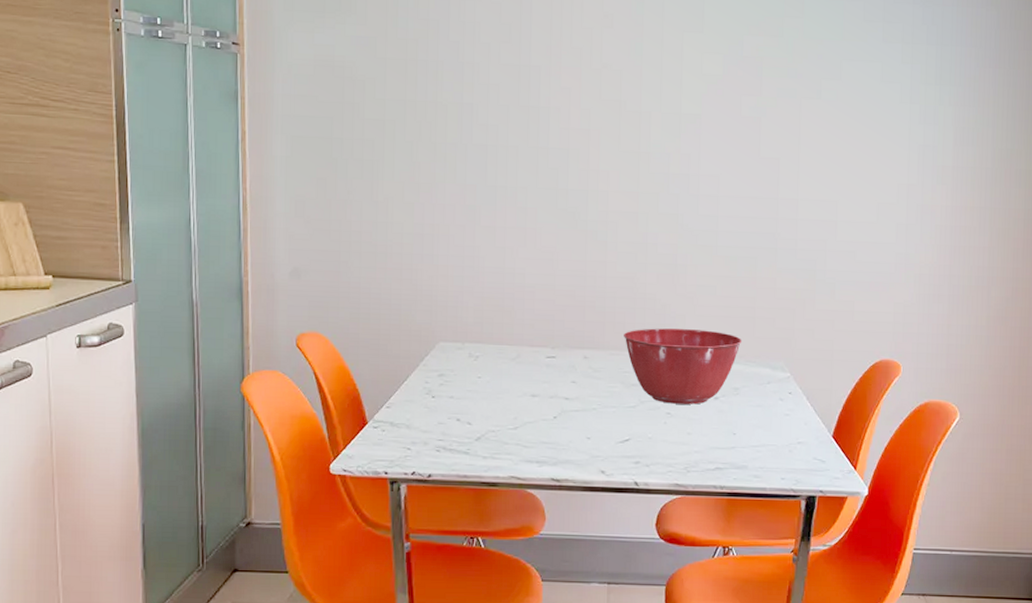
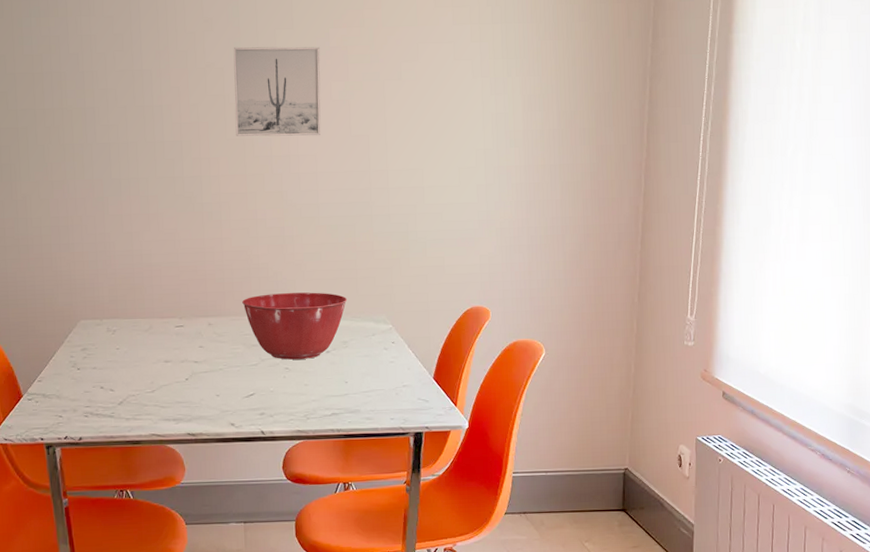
wall art: none [630,48,732,155] -> present [233,46,321,137]

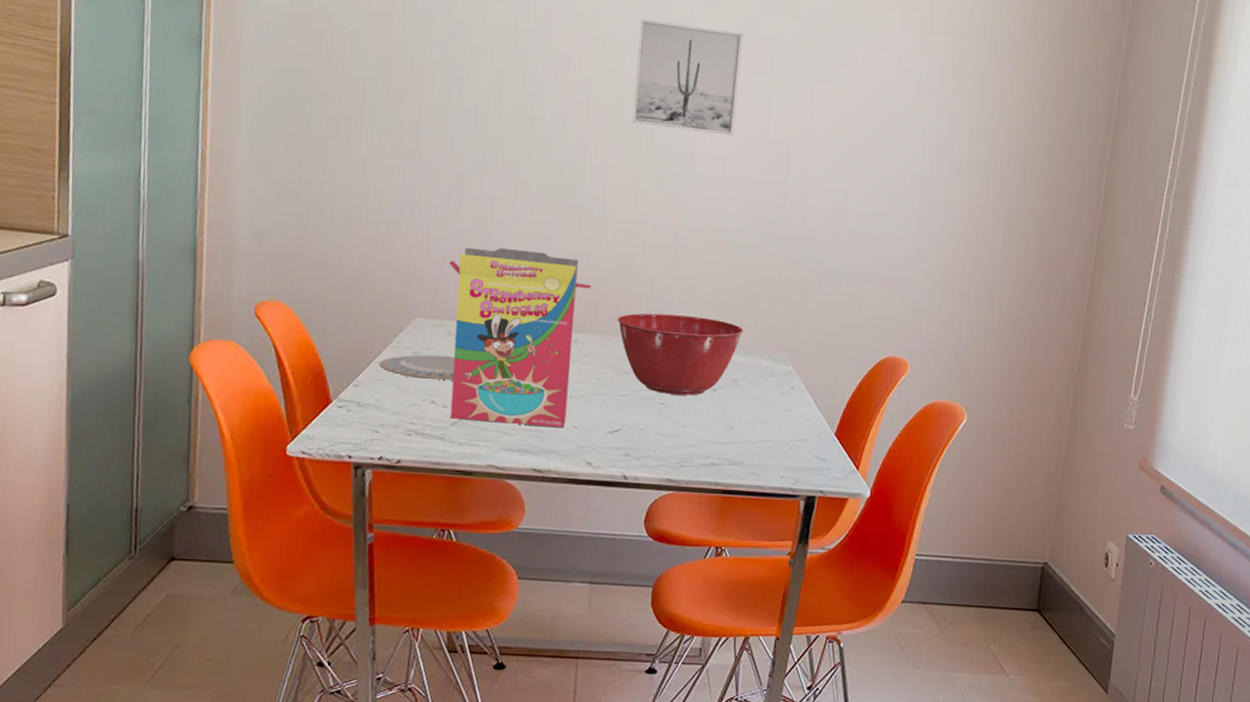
plate: none [56,348,116,369] -> present [379,354,456,380]
cereal box: none [101,254,218,399] -> present [448,248,591,428]

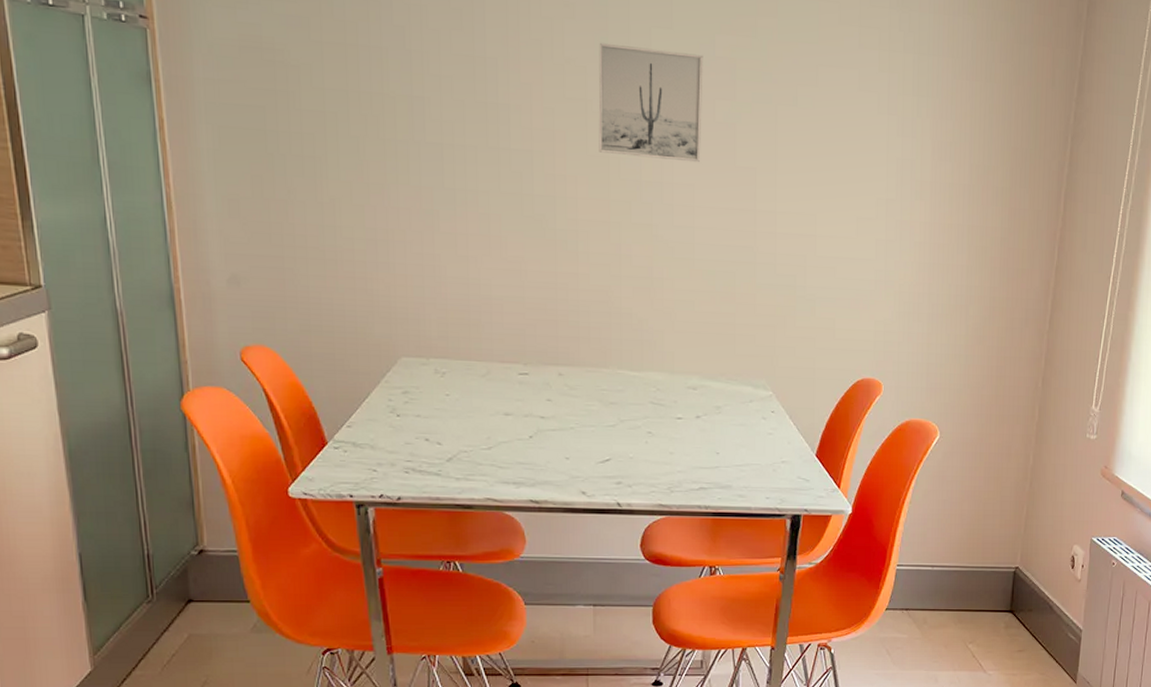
plate: present [379,354,456,380] -> none [370,393,445,418]
cereal box: present [448,248,591,428] -> none [428,285,571,460]
mixing bowl: present [617,313,744,396] -> none [600,344,723,424]

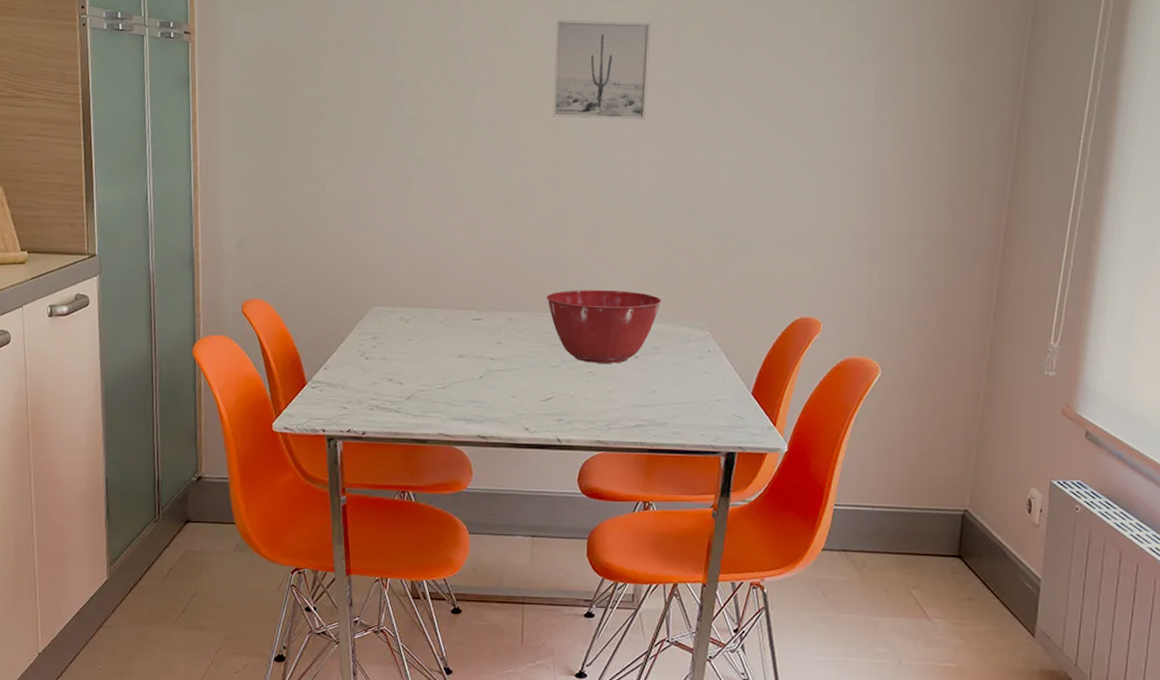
mixing bowl: none [600,344,723,424] -> present [547,290,662,363]

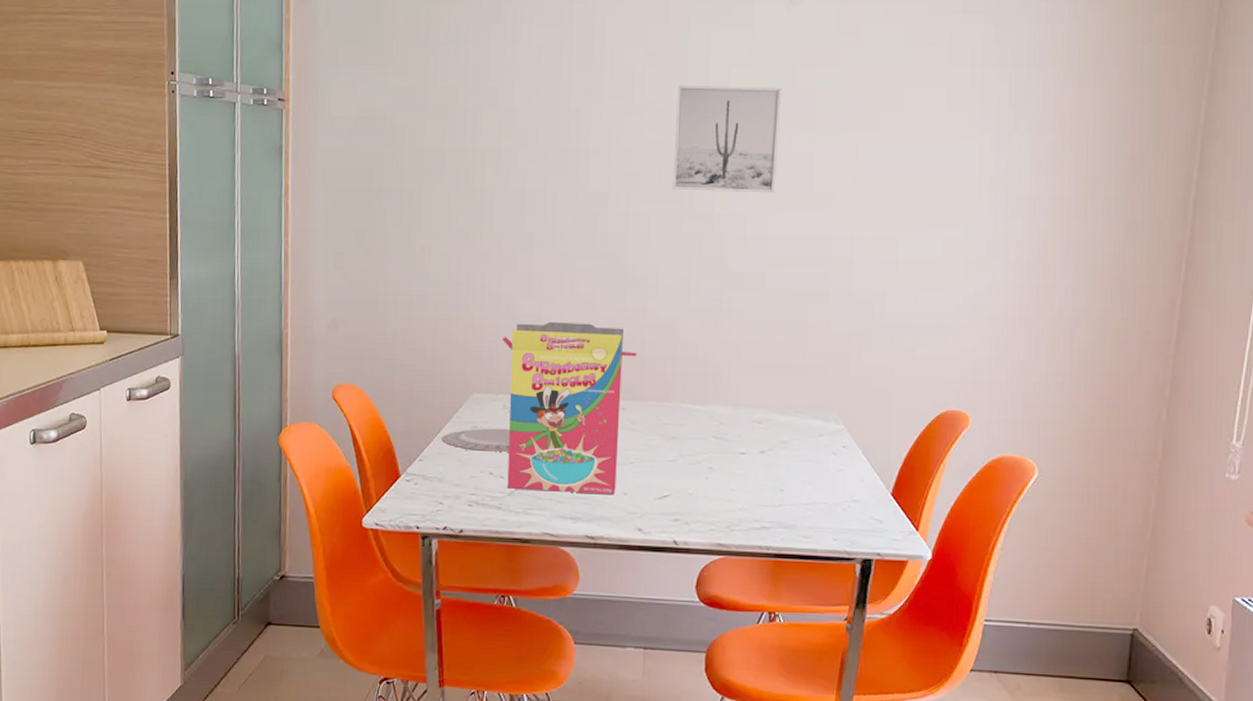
plate: none [344,338,408,360] -> present [442,428,511,452]
cereal box: none [397,240,522,398] -> present [501,322,637,495]
mixing bowl: present [547,290,662,363] -> none [664,377,791,459]

